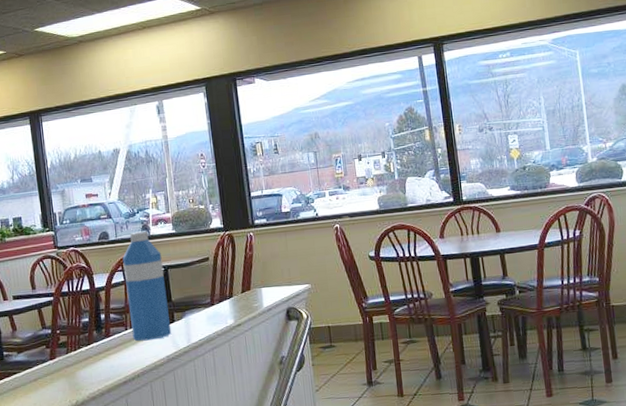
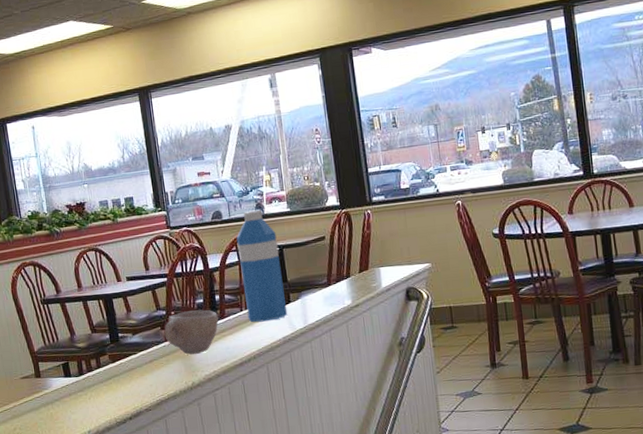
cup: none [49,328,104,373] -> present [164,310,219,355]

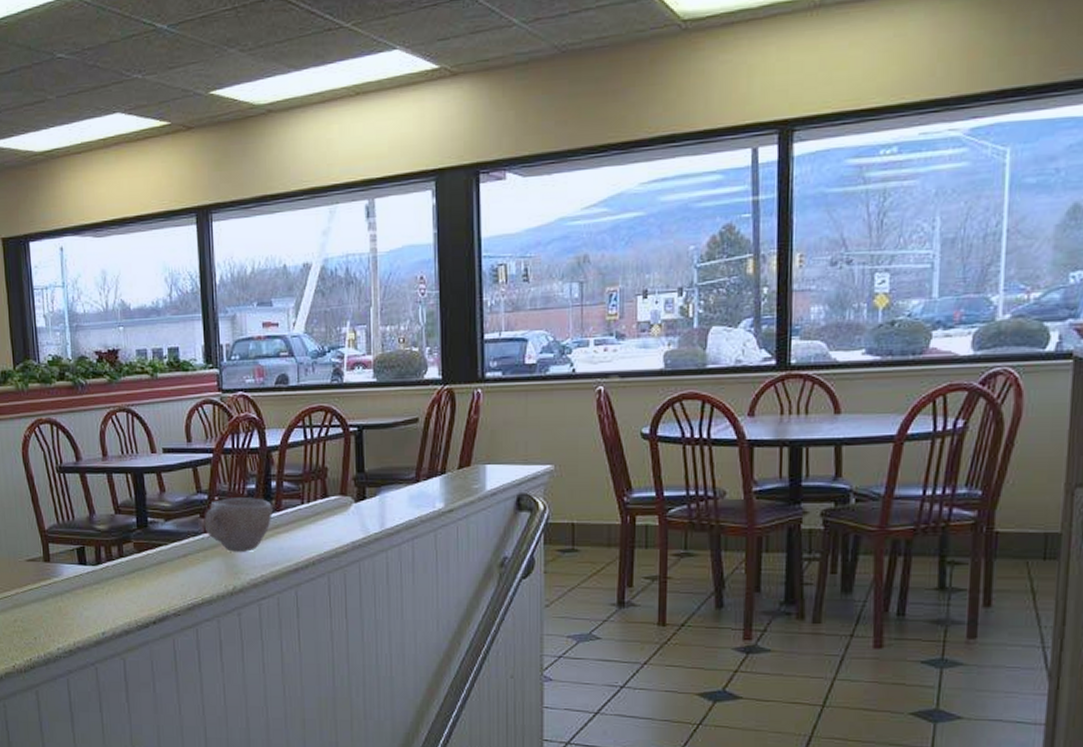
water bottle: present [236,209,288,322] -> none [304,376,361,520]

